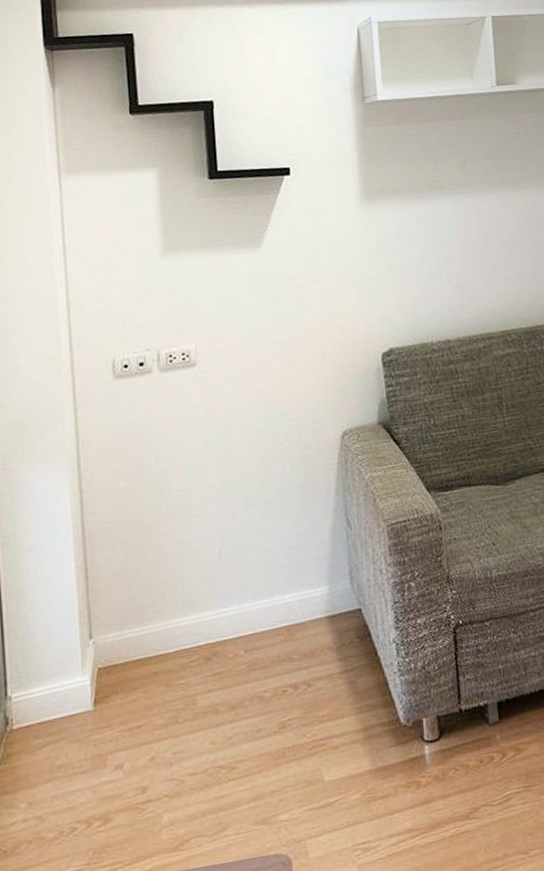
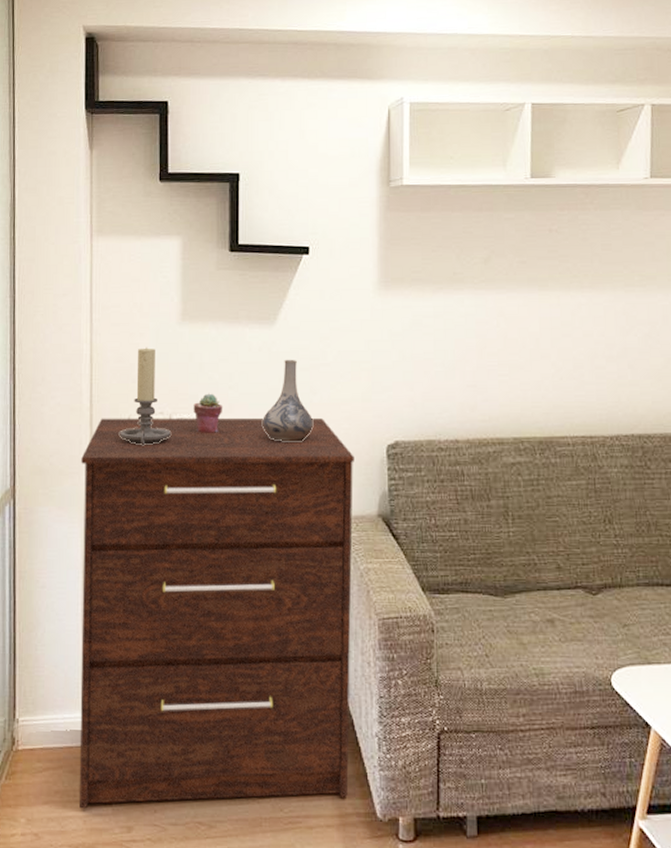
dresser: none [64,335,370,779] -> present [79,417,354,809]
candle holder: none [105,284,160,386] -> present [120,348,171,446]
potted succulent: none [182,323,214,365] -> present [193,393,223,433]
decorative vase: none [255,280,308,363] -> present [263,359,314,441]

